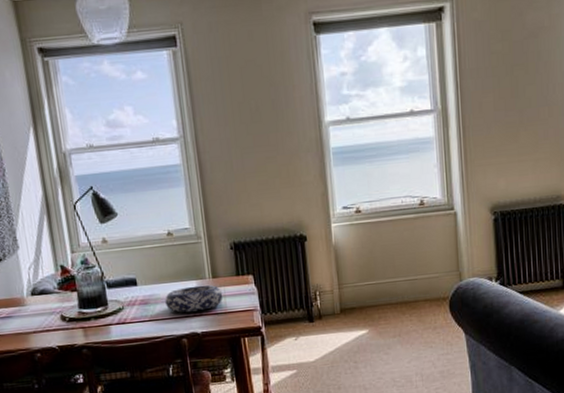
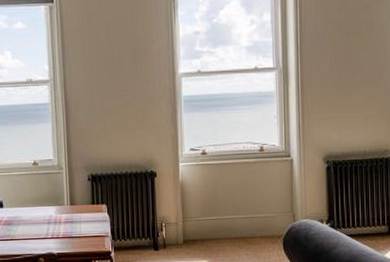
decorative bowl: present [165,285,223,313] -> none [27,211,79,234]

